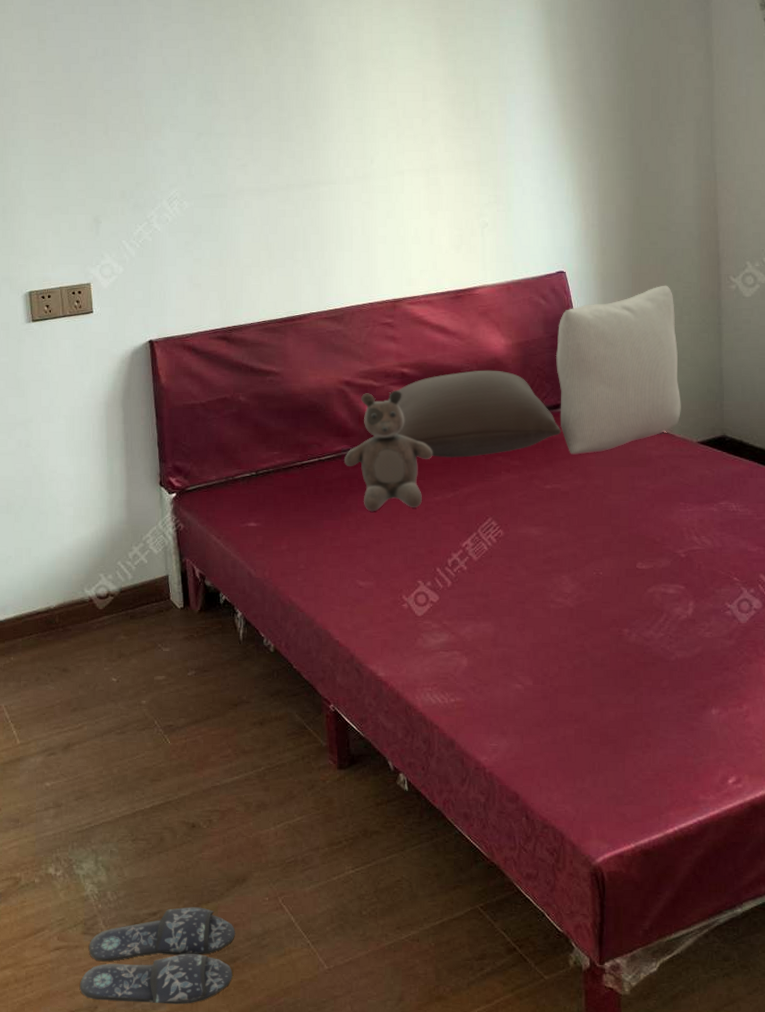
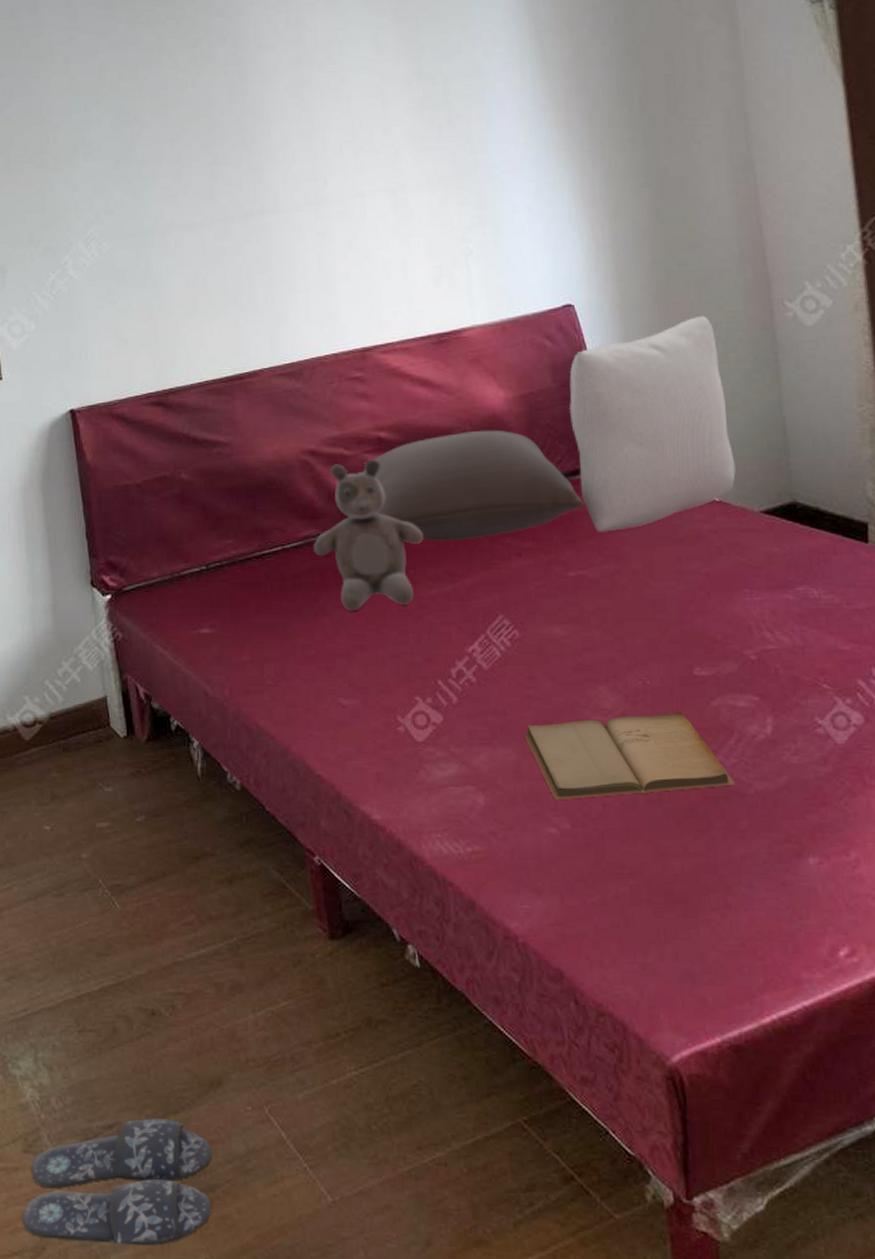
book: none [501,596,661,663] -> present [523,711,735,801]

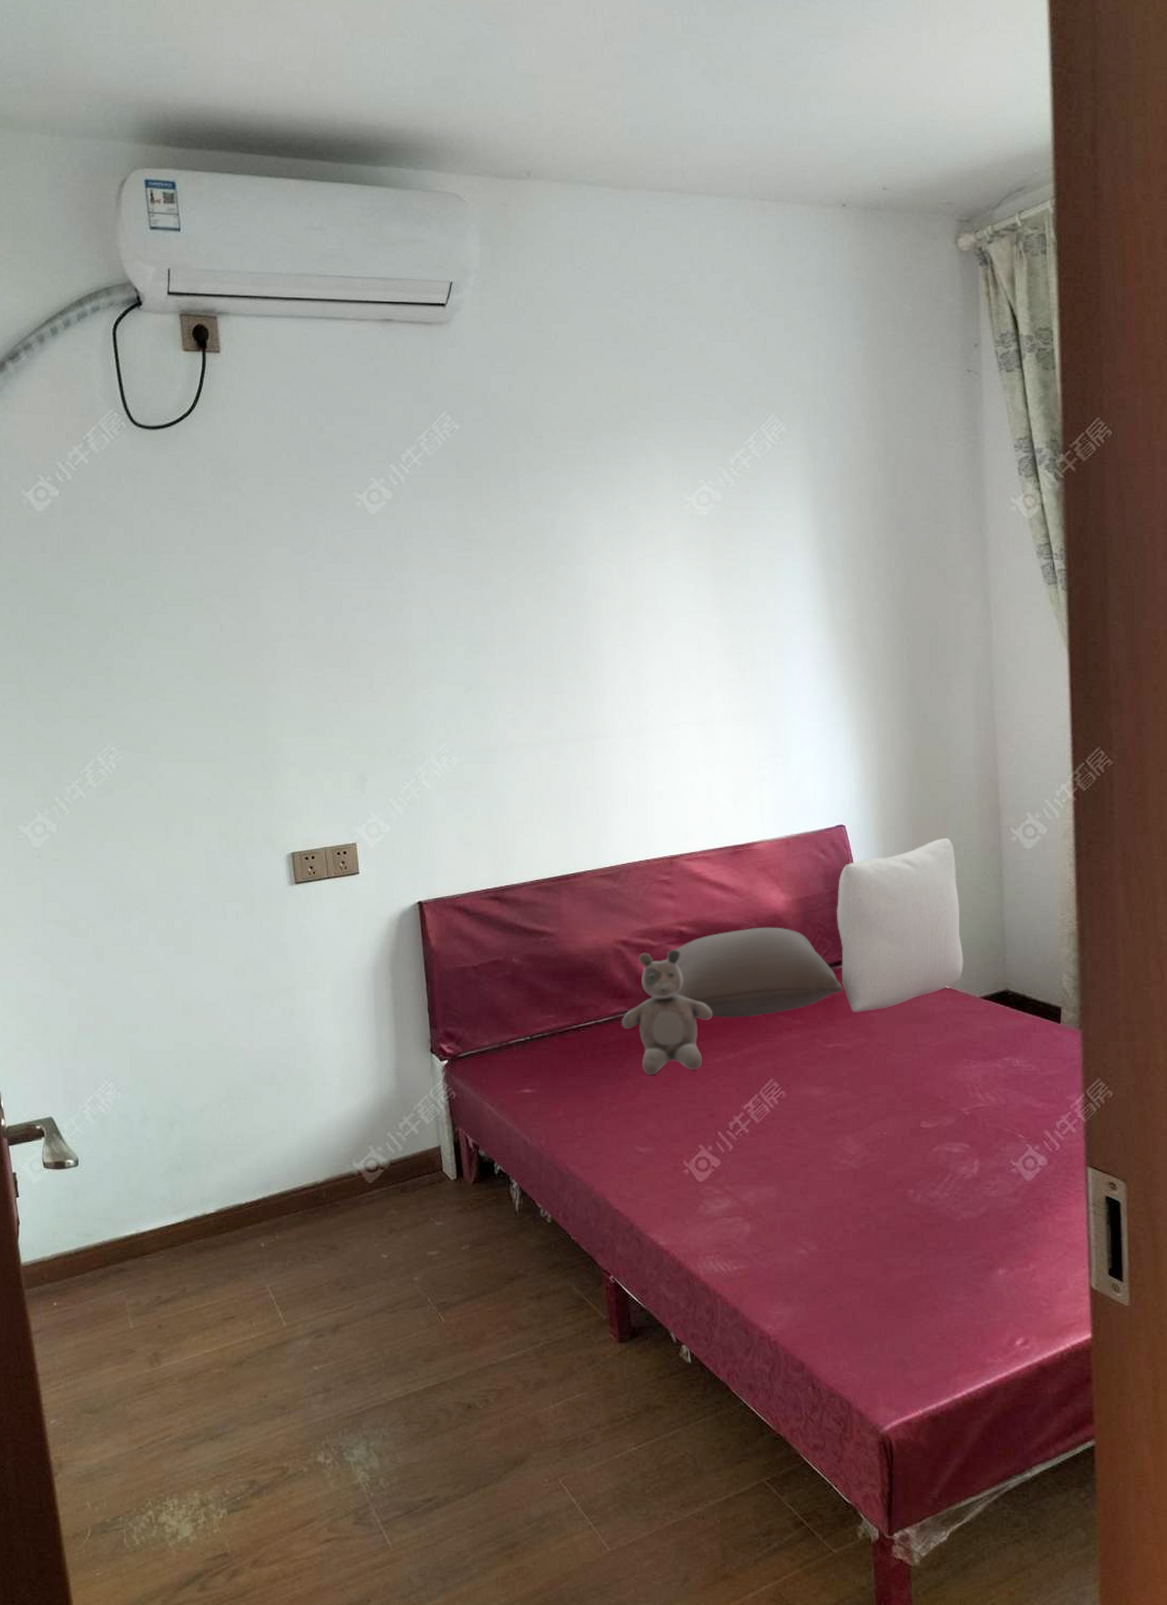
slippers: present [23,1118,212,1246] -> none [352,1491,514,1595]
book: present [523,711,735,801] -> none [784,1156,946,1228]

